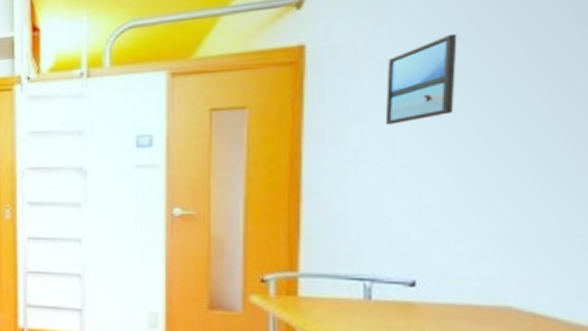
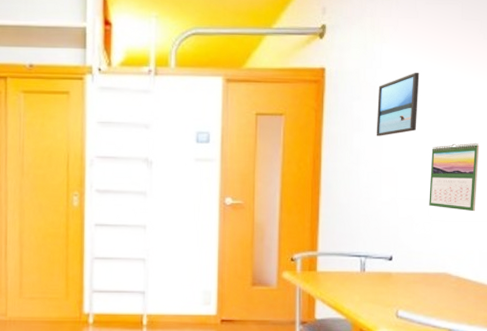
calendar: none [477,122,572,222] -> present [429,142,480,212]

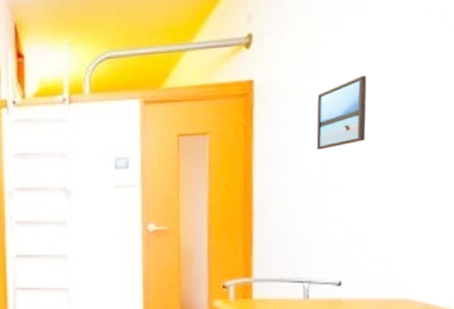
calendar: present [429,142,480,212] -> none [384,149,447,229]

